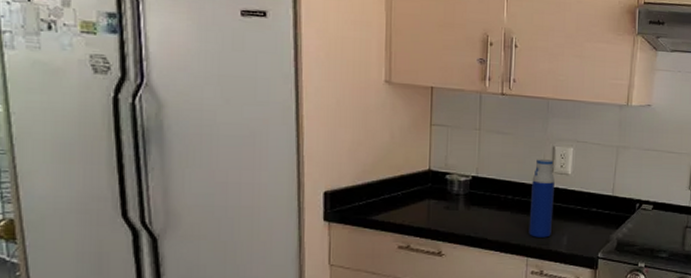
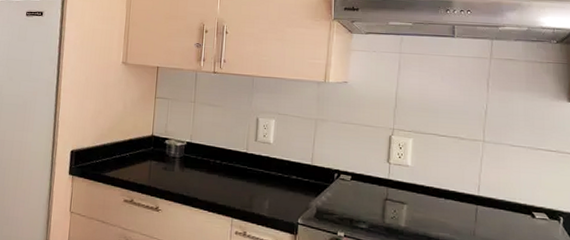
water bottle: present [529,159,555,238] -> none [234,129,258,201]

